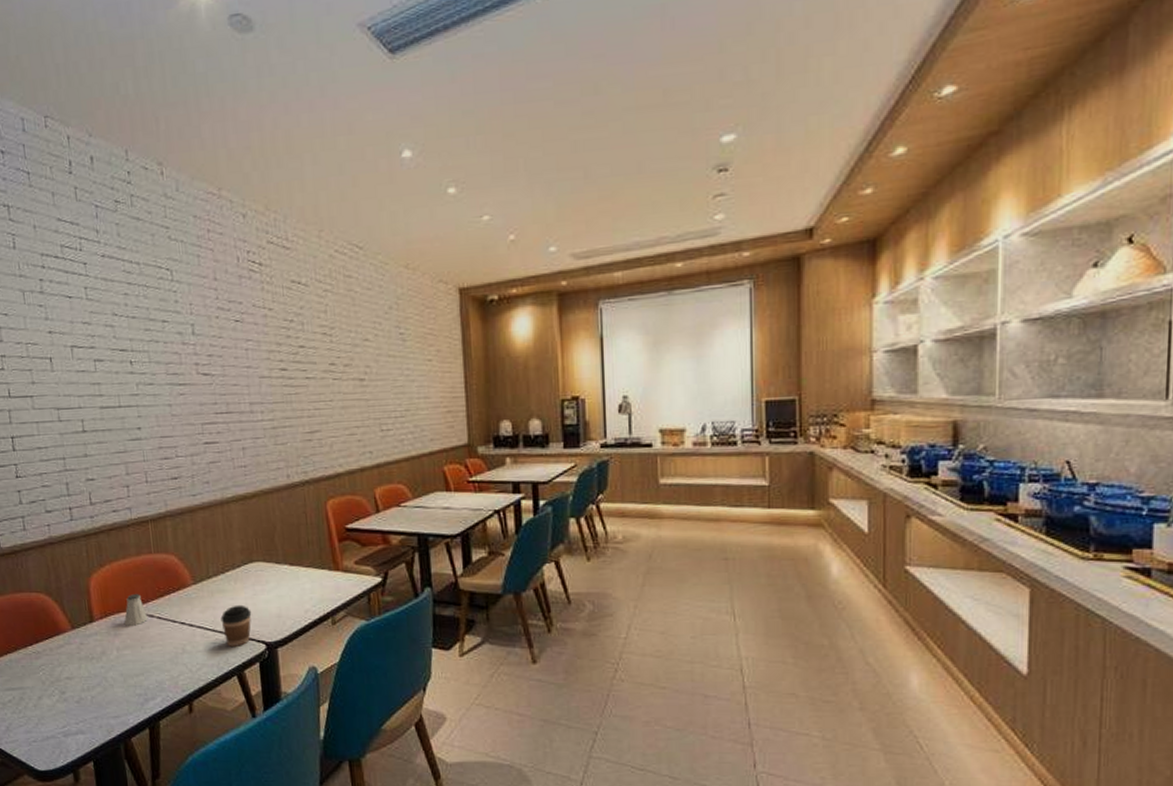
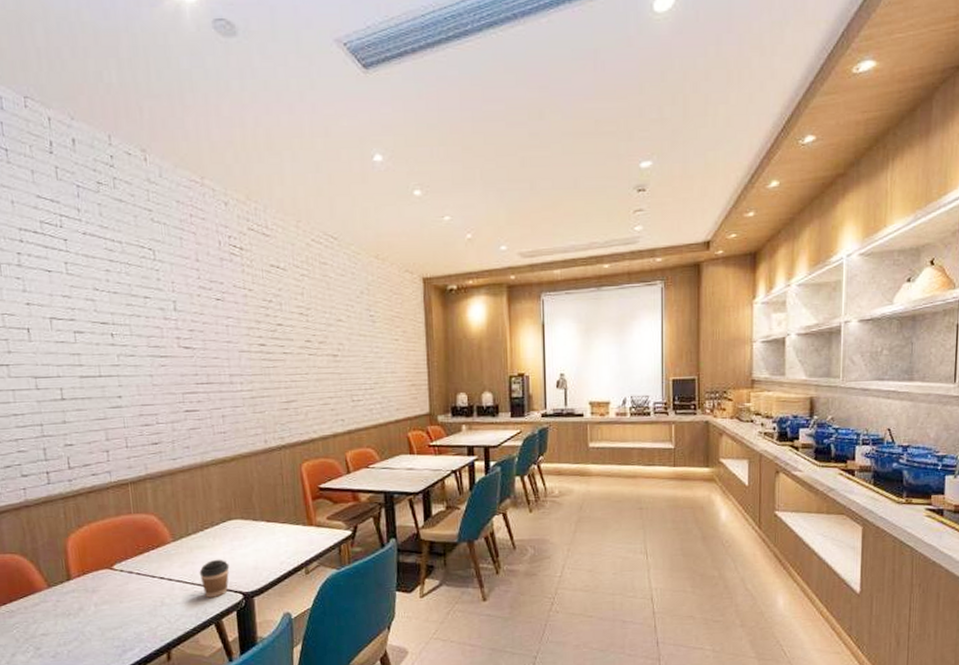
saltshaker: present [124,594,147,626] -> none [102,552,126,583]

